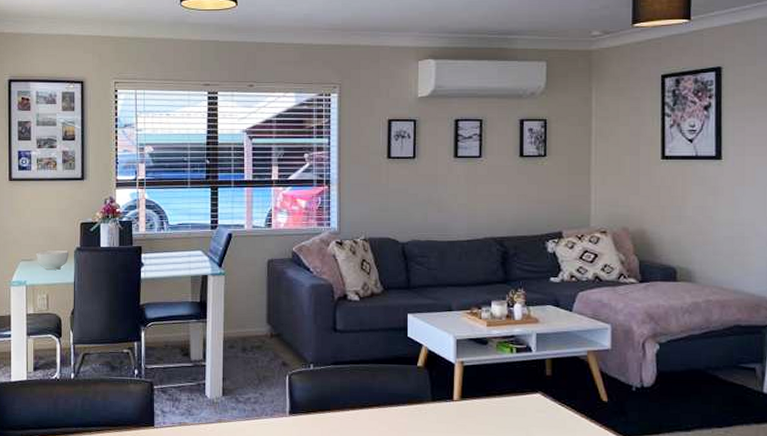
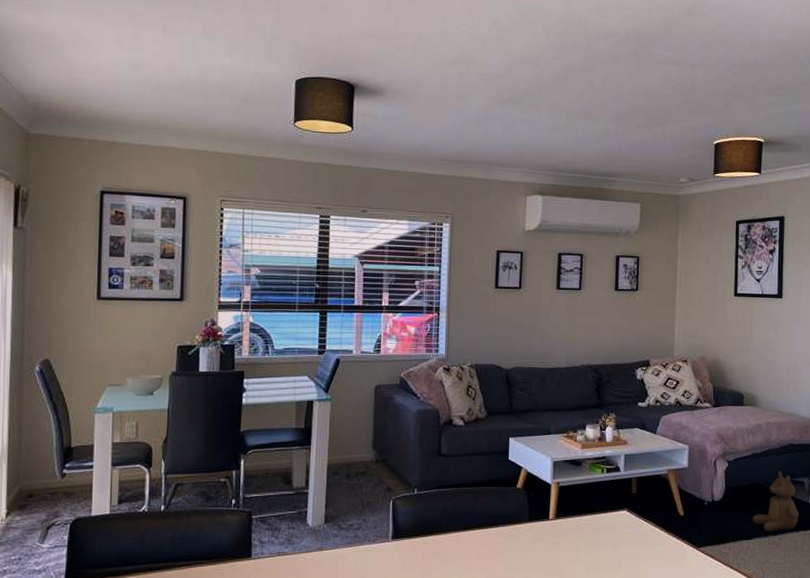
teddy bear: none [692,355,750,425] -> present [753,471,799,533]

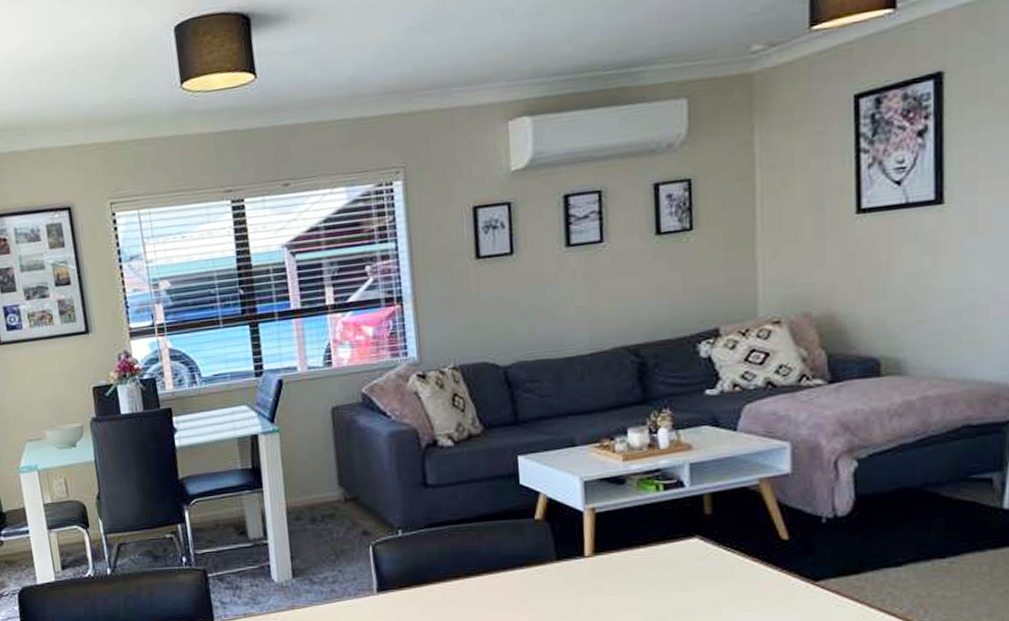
teddy bear: present [753,471,799,533] -> none [904,466,985,556]

